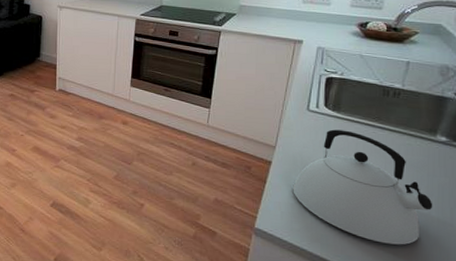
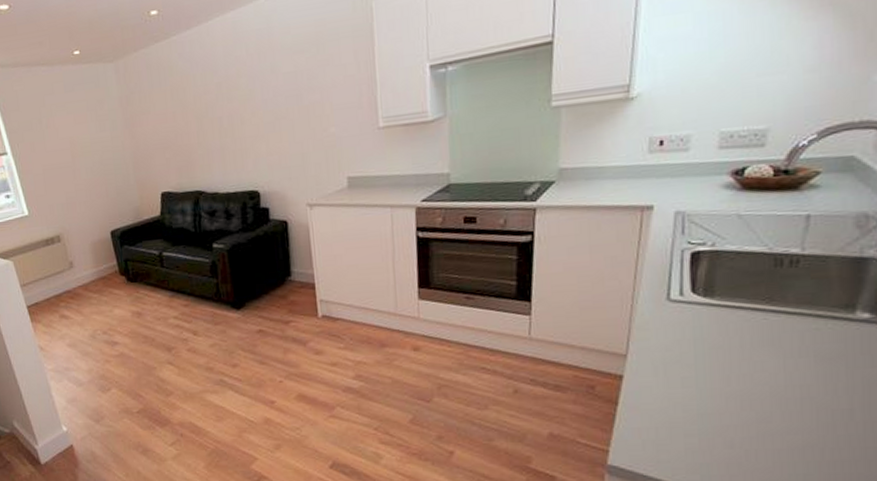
kettle: present [293,129,433,245] -> none [655,320,856,466]

